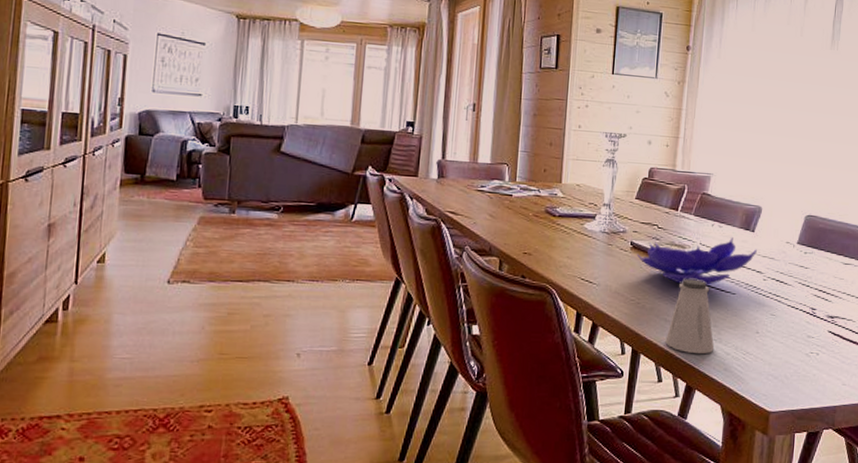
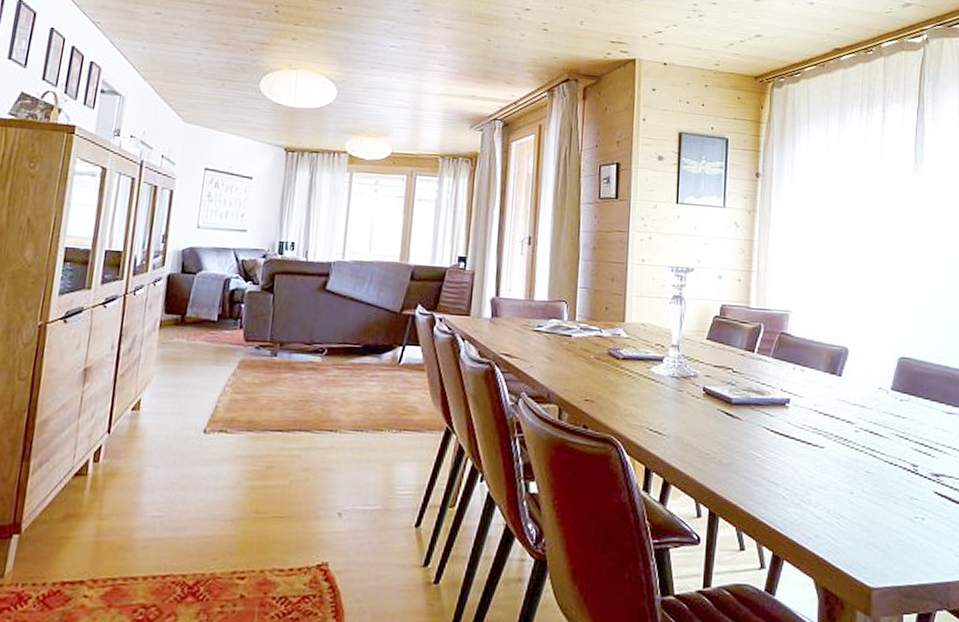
decorative bowl: present [636,237,757,285] -> none [710,382,846,438]
saltshaker: present [665,279,715,355] -> none [746,430,803,518]

